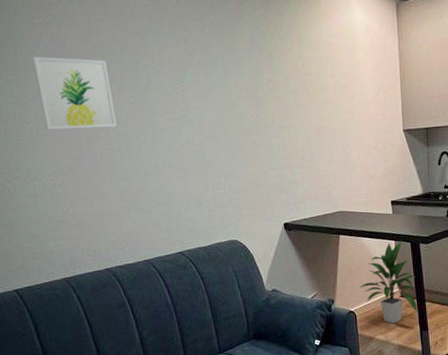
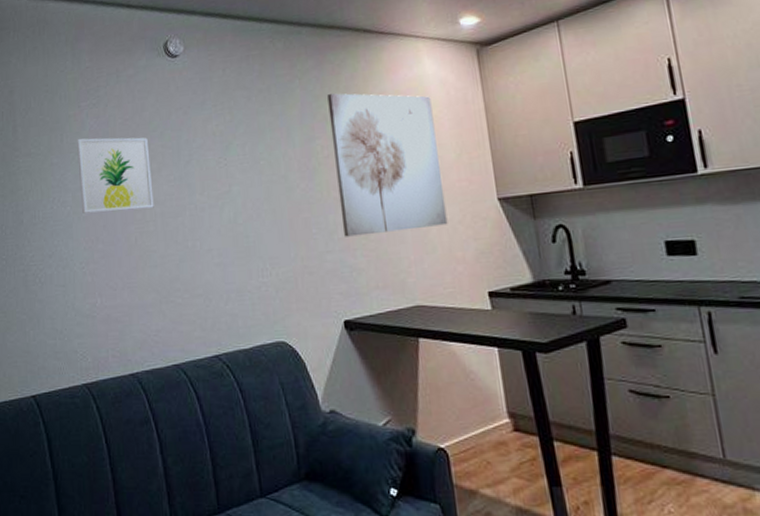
wall art: none [273,32,366,157] -> present [327,93,448,237]
indoor plant: present [359,241,417,324] -> none [450,348,541,472]

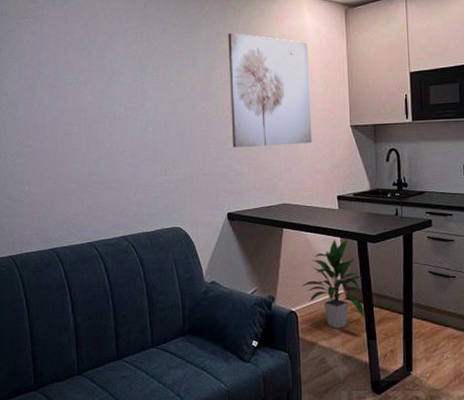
wall art: present [77,137,154,214] -> none [14,50,79,115]
indoor plant: none [450,348,541,472] -> present [301,238,364,329]

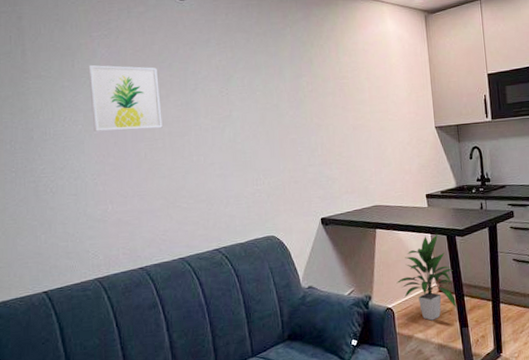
wall art: none [14,50,79,115] -> present [88,64,163,132]
wall art: present [228,33,312,148] -> none [313,41,400,154]

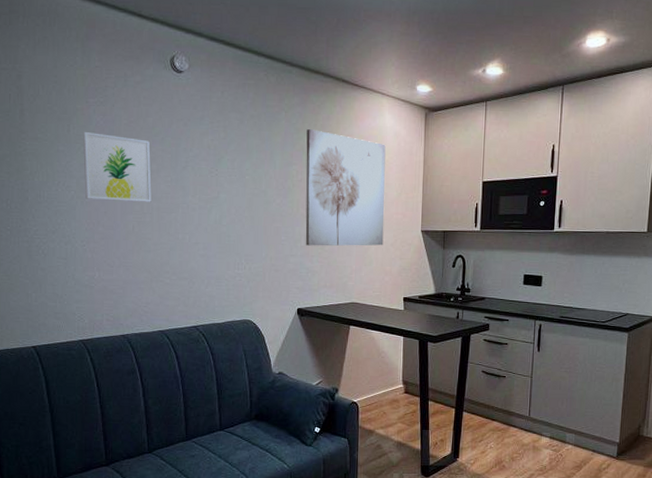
wall art: none [313,41,400,154] -> present [305,129,386,246]
indoor plant: present [396,234,456,321] -> none [364,337,421,419]

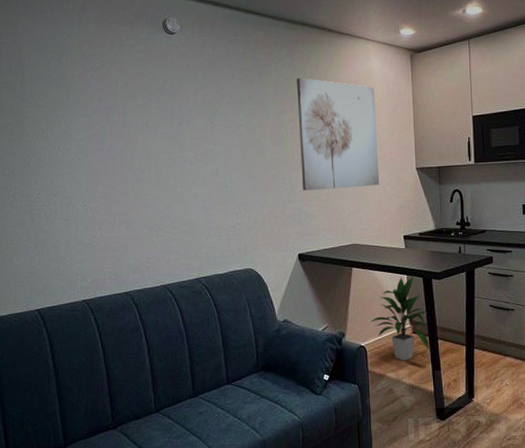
wall art: present [83,131,152,202] -> none [82,95,149,160]
indoor plant: none [364,337,421,419] -> present [370,275,429,361]

